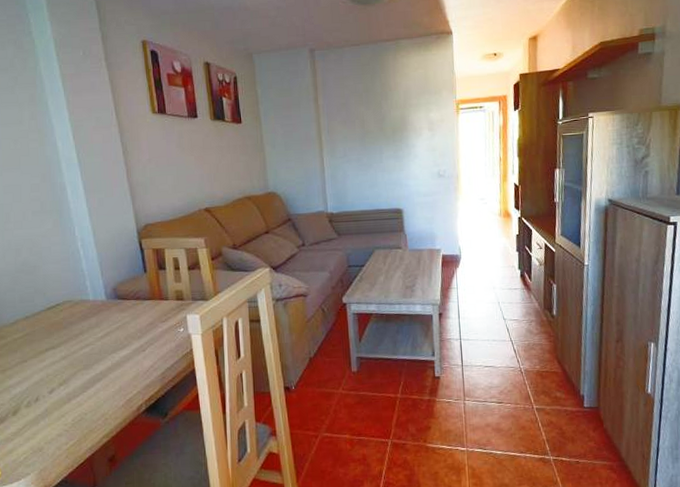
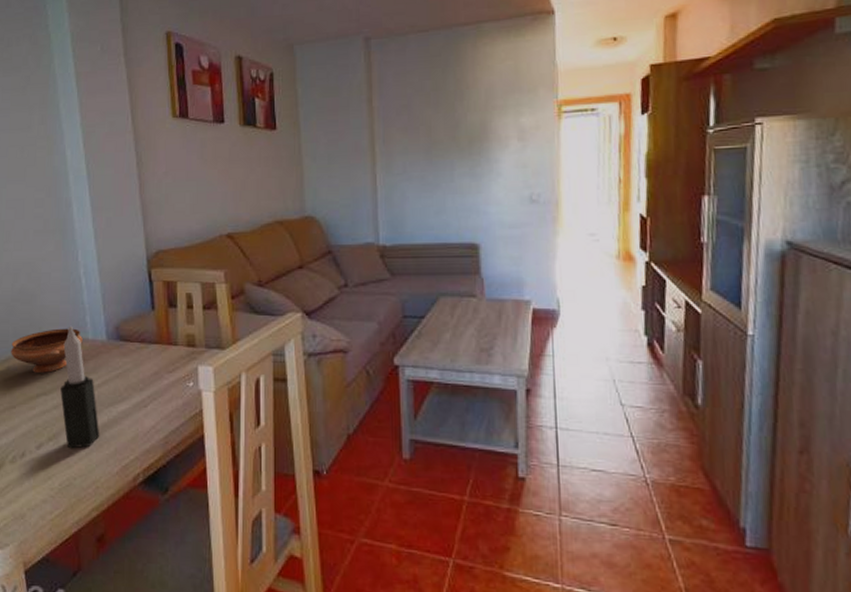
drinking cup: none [18,292,84,331] -> present [11,328,83,373]
candle: none [67,290,106,391] -> present [60,326,100,449]

